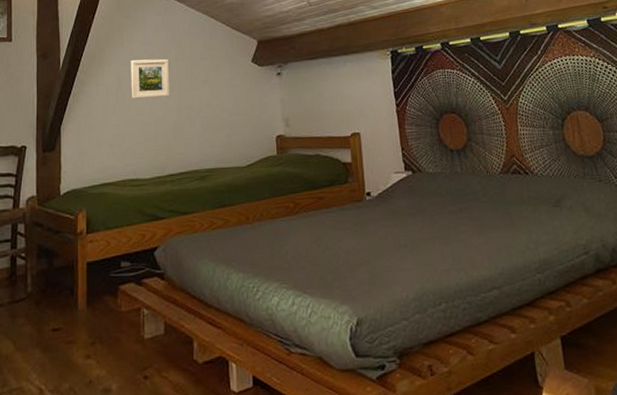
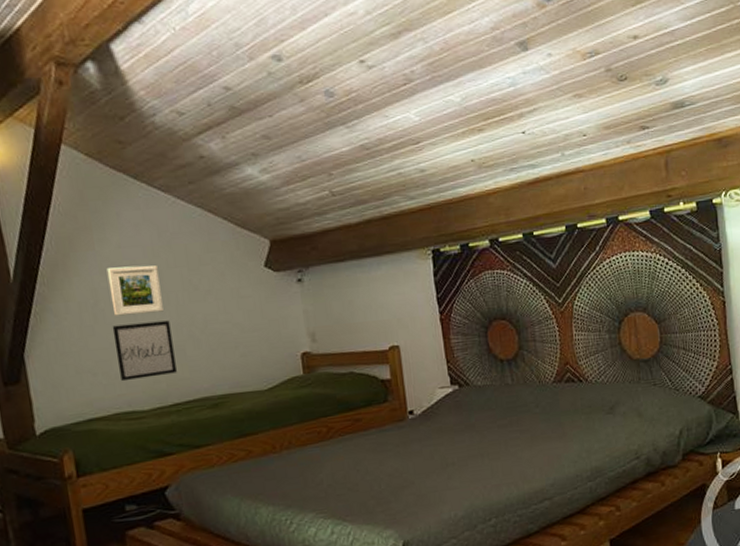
wall art: none [129,104,174,153] -> present [112,320,177,382]

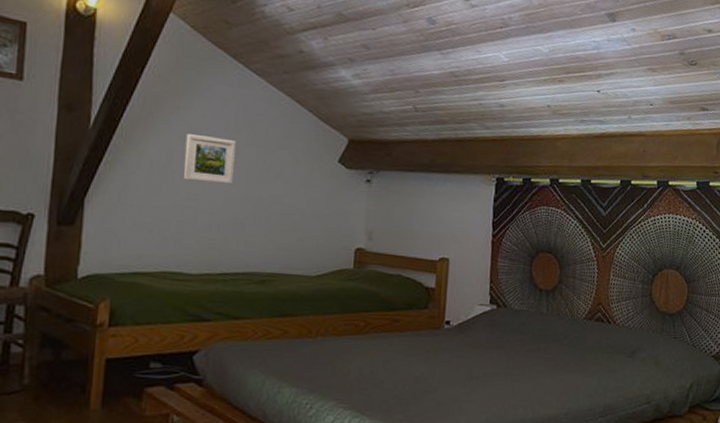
wall art: present [112,320,177,382] -> none [176,188,236,244]

